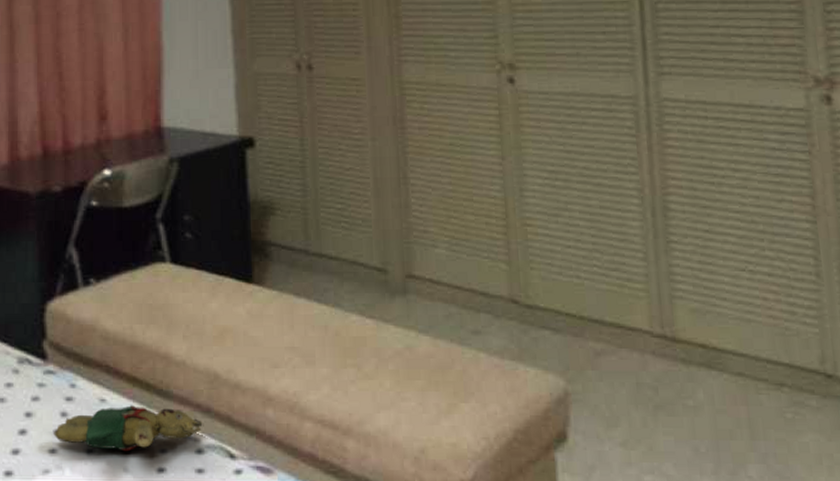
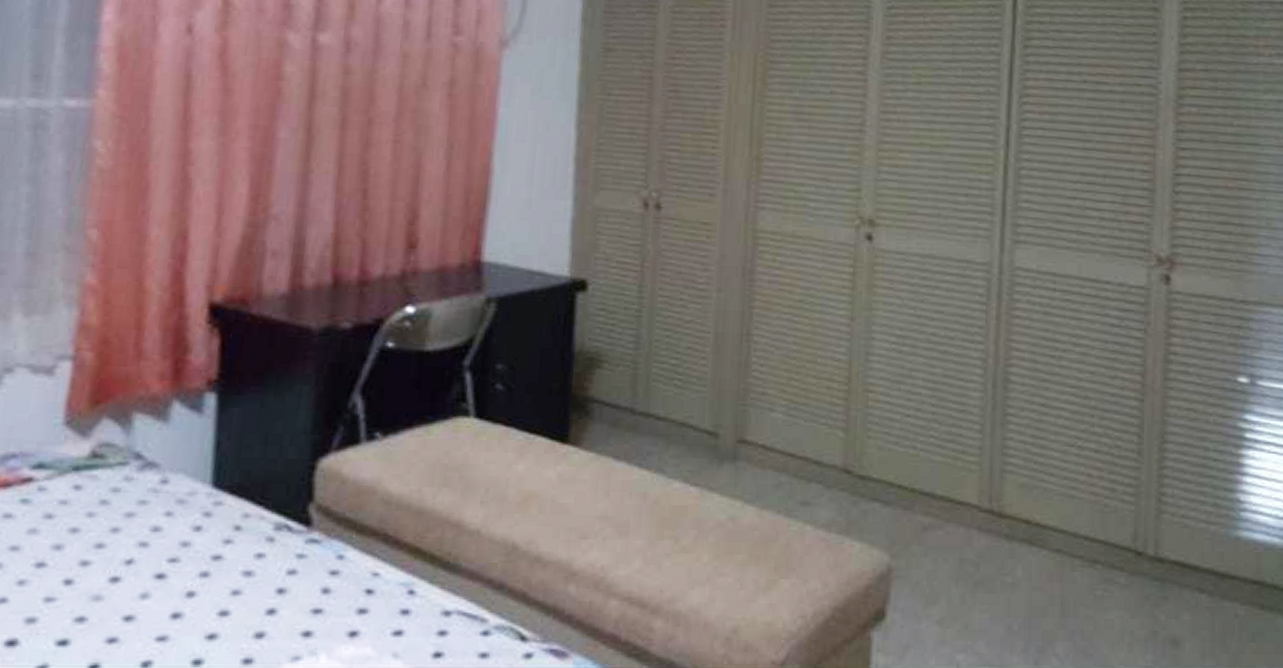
teddy bear: present [54,405,203,452] -> none [310,580,493,634]

